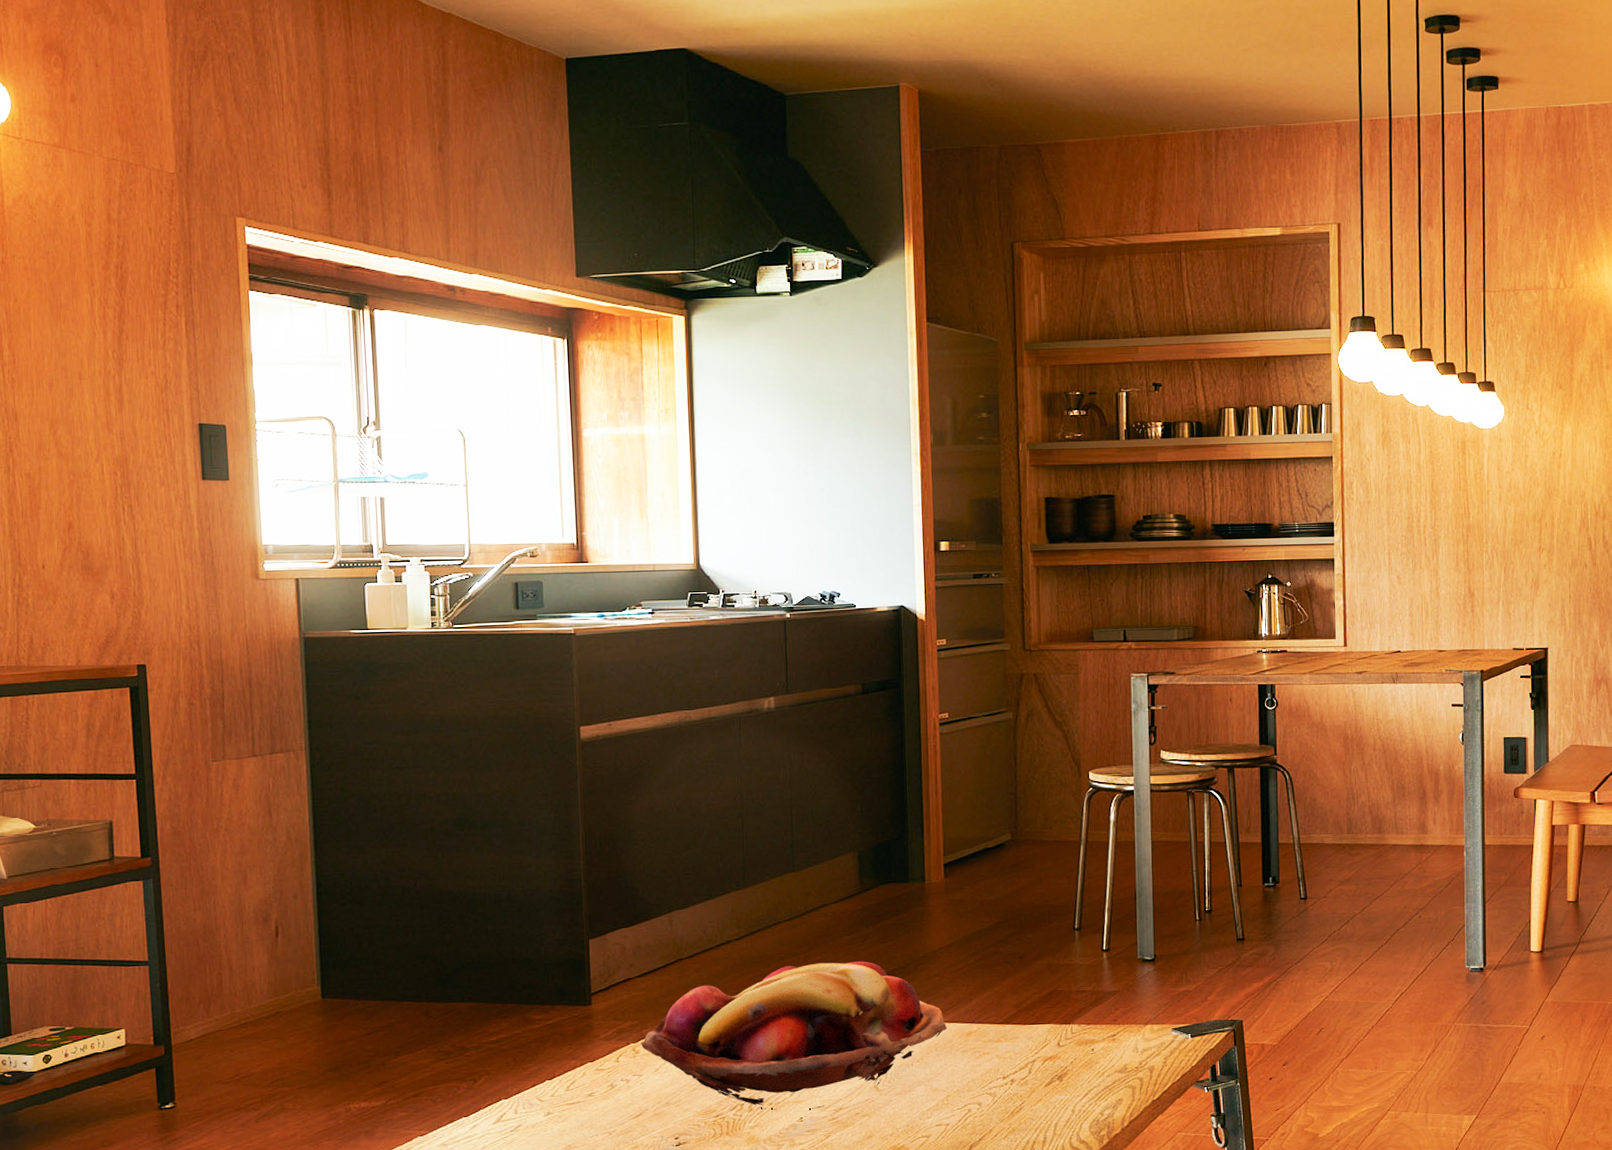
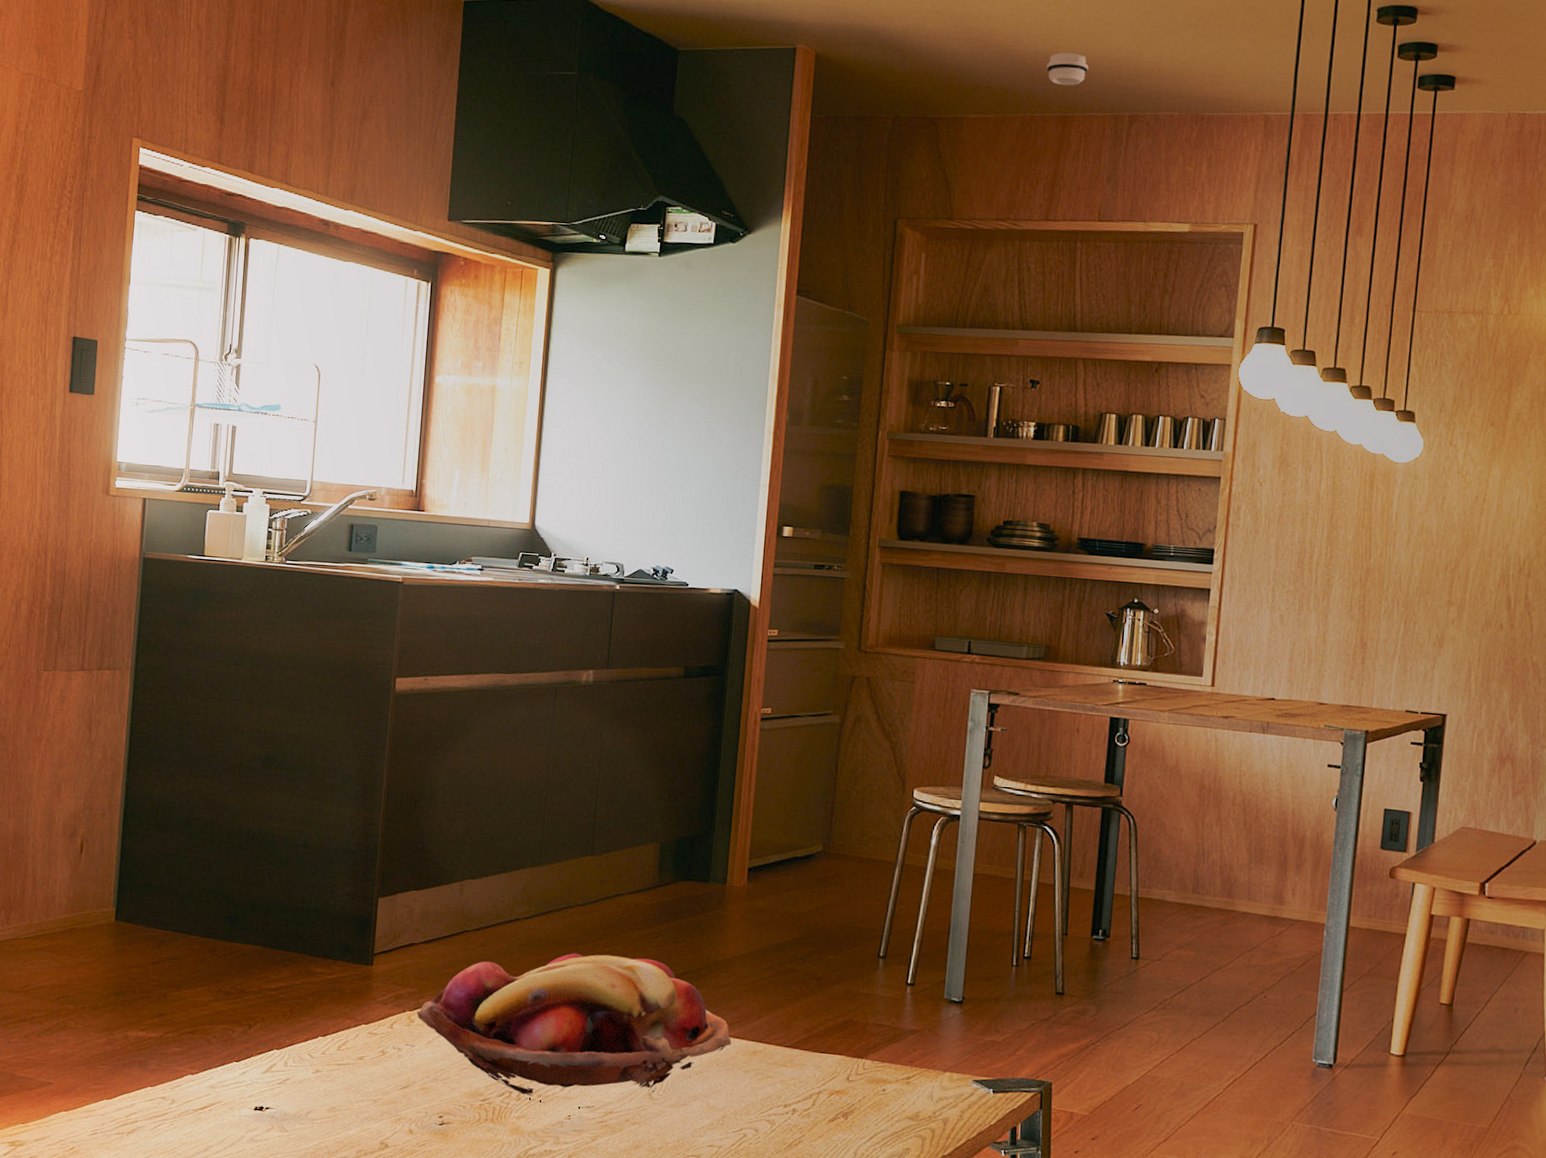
smoke detector: none [1136,75,1174,107] -> present [1047,52,1089,86]

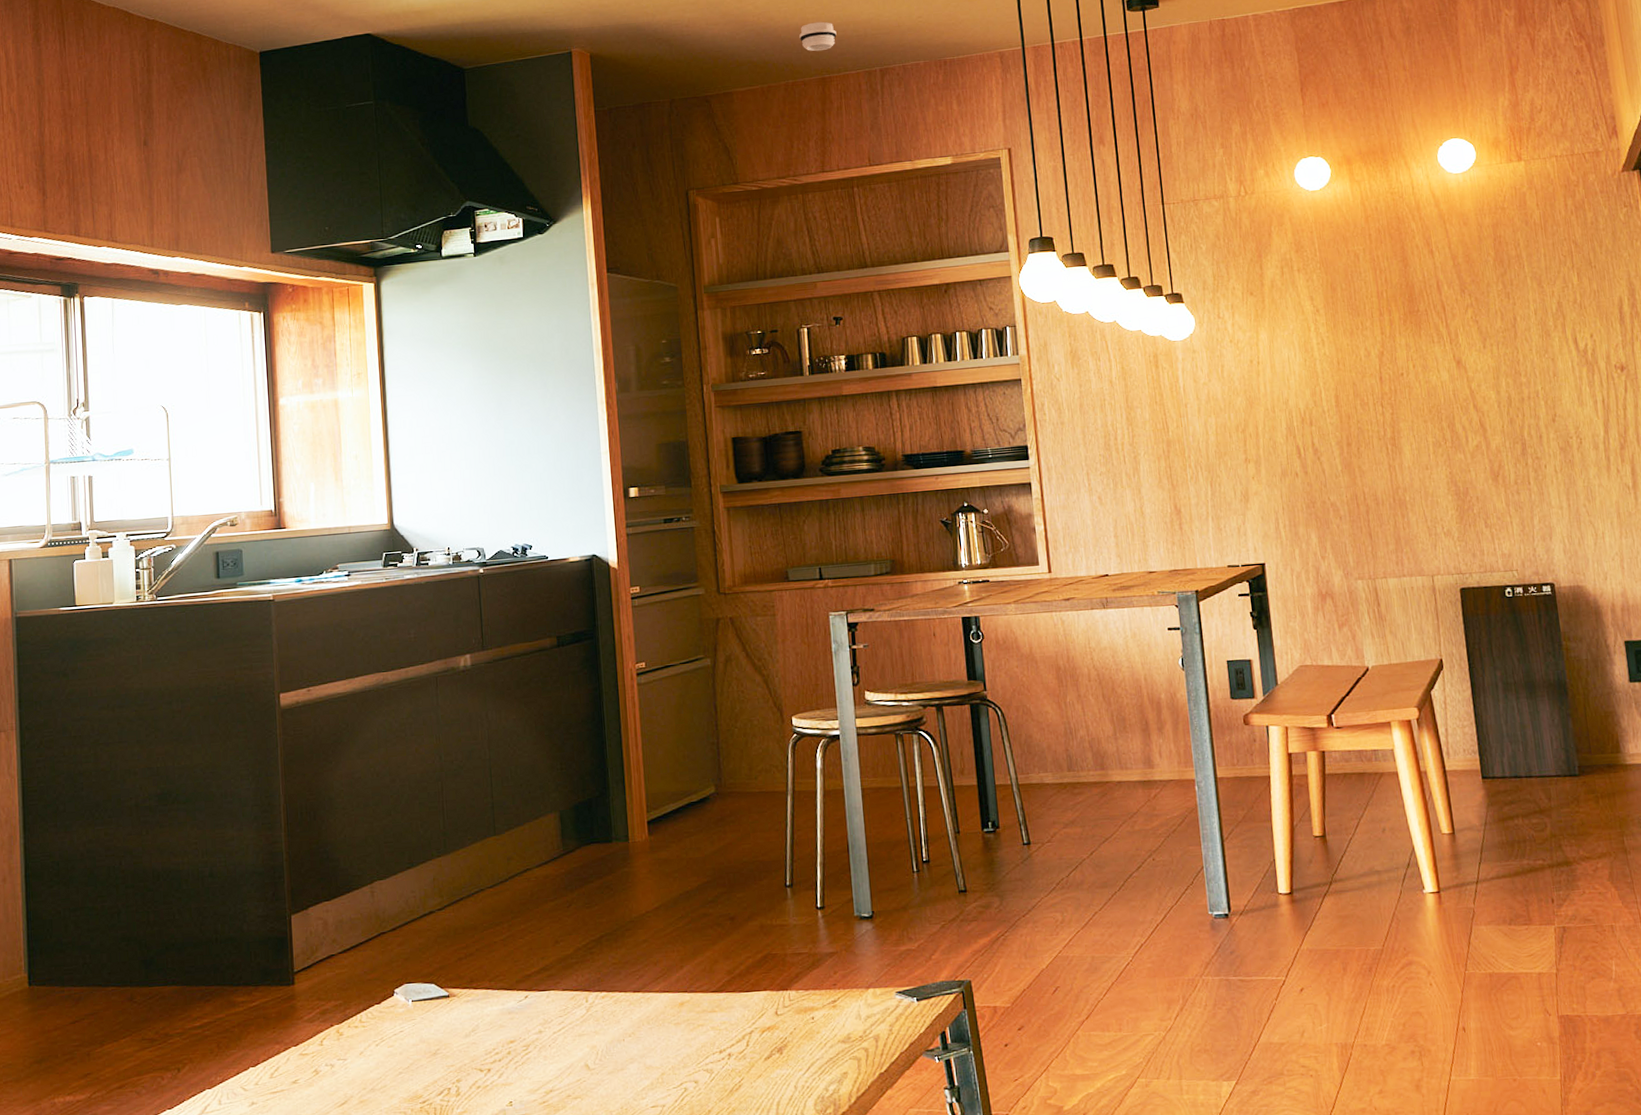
fruit basket: present [417,953,731,1108] -> none [345,928,658,1094]

